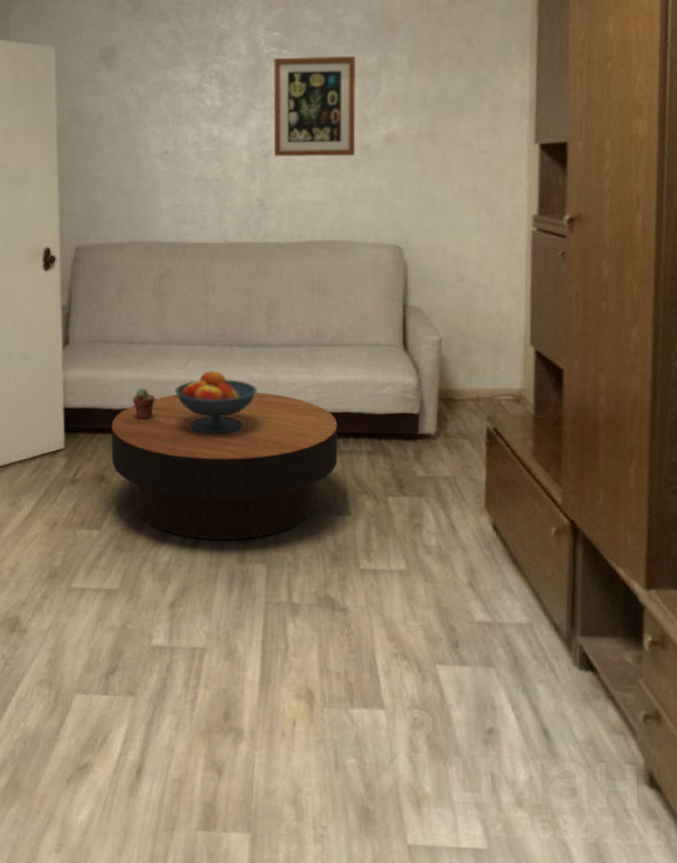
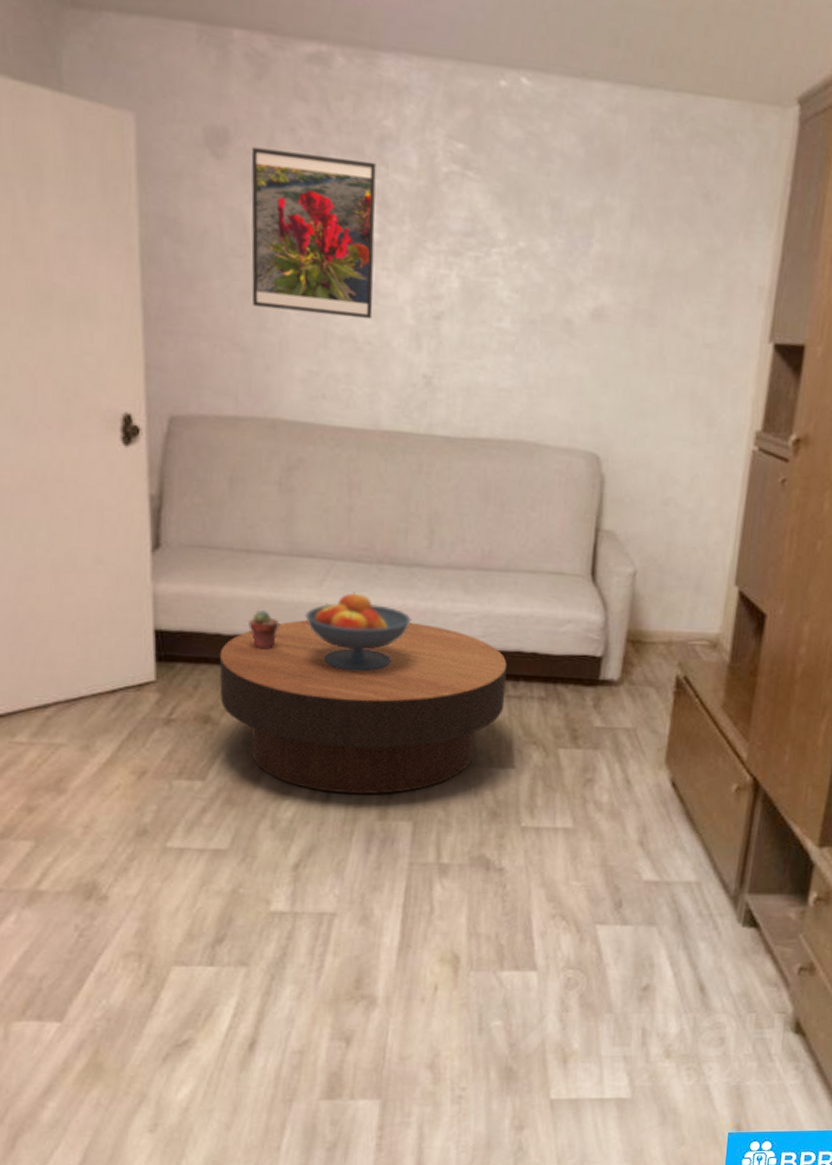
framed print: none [131,54,218,163] -> present [251,147,376,320]
wall art: present [273,55,356,157] -> none [448,180,563,332]

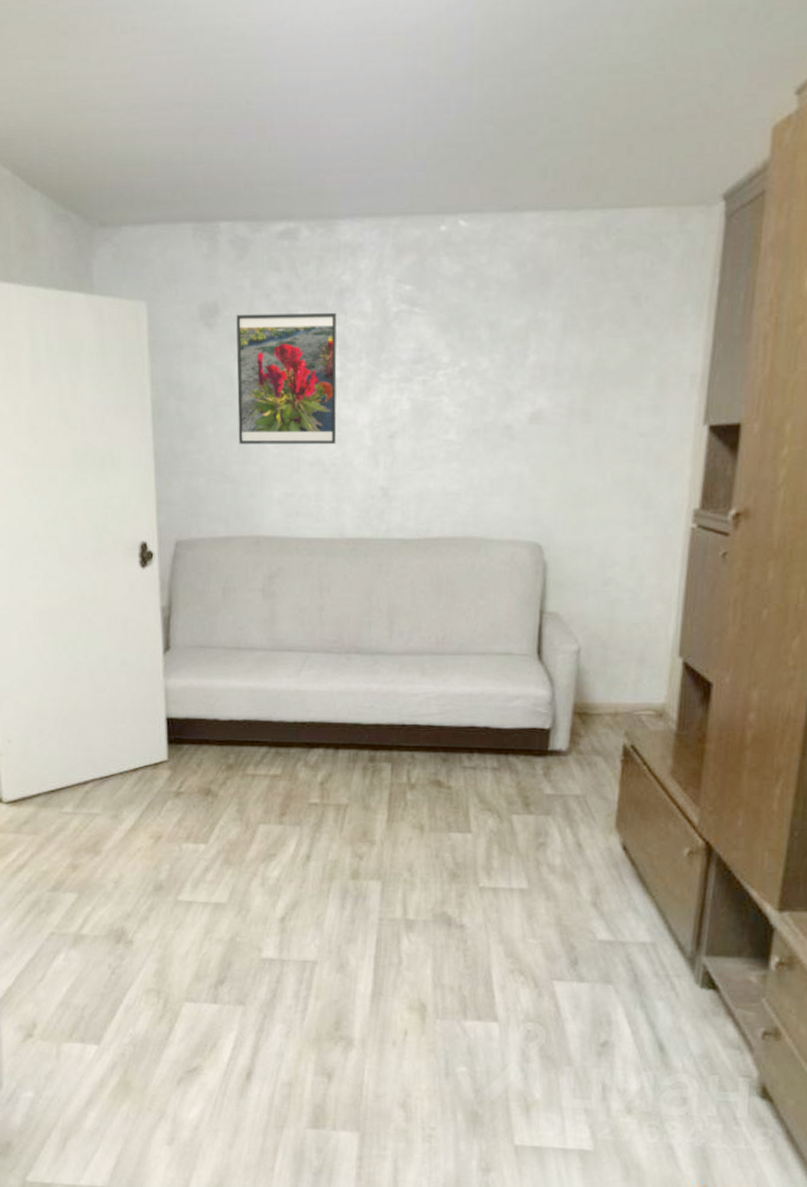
coffee table: present [219,619,507,795] -> none [217,703,462,857]
potted succulent: present [248,610,280,650] -> none [240,698,265,731]
fruit bowl: present [305,591,411,672] -> none [286,678,376,748]

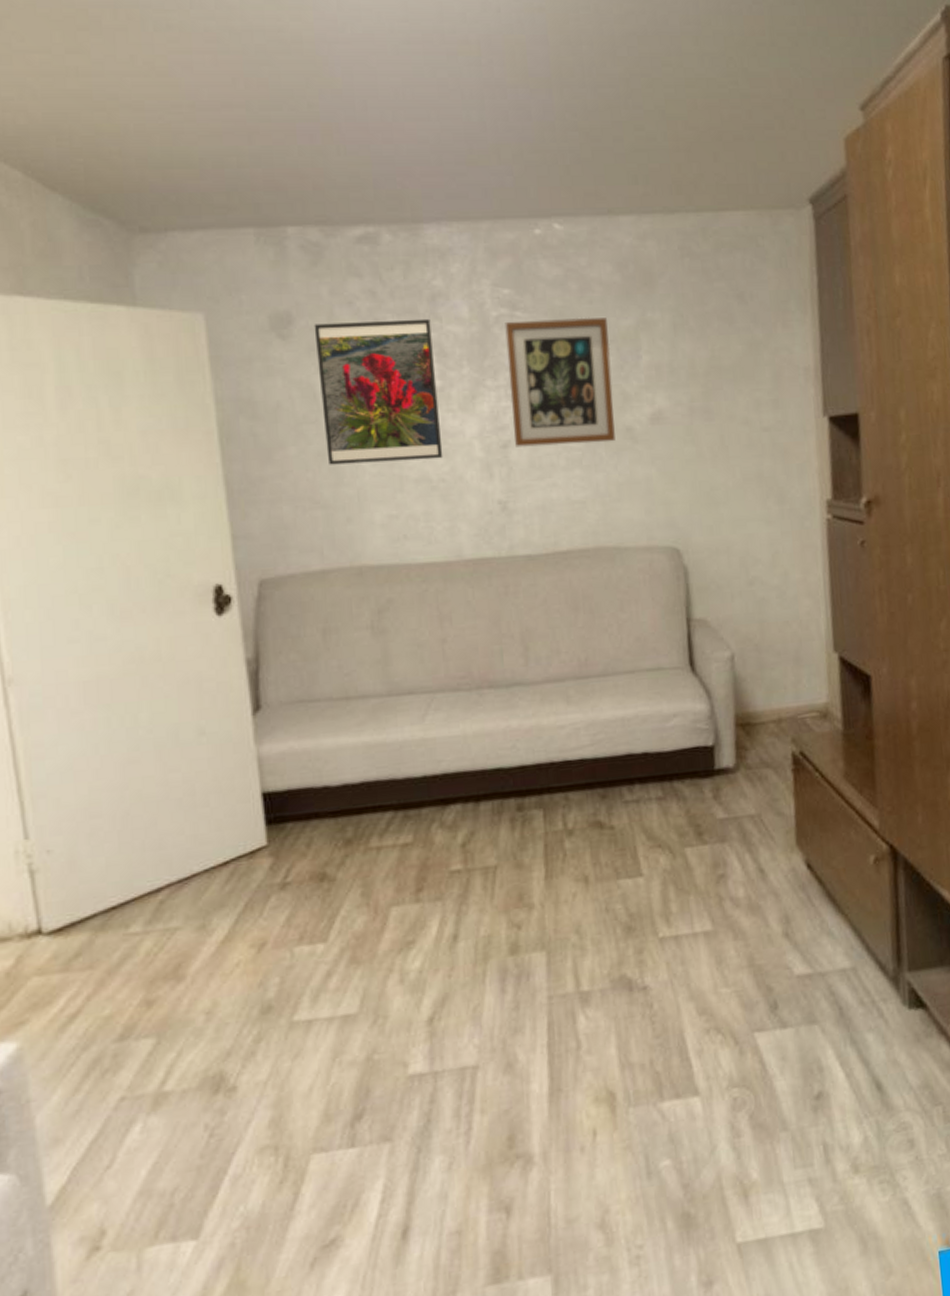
wall art: none [401,315,500,438] -> present [505,317,615,447]

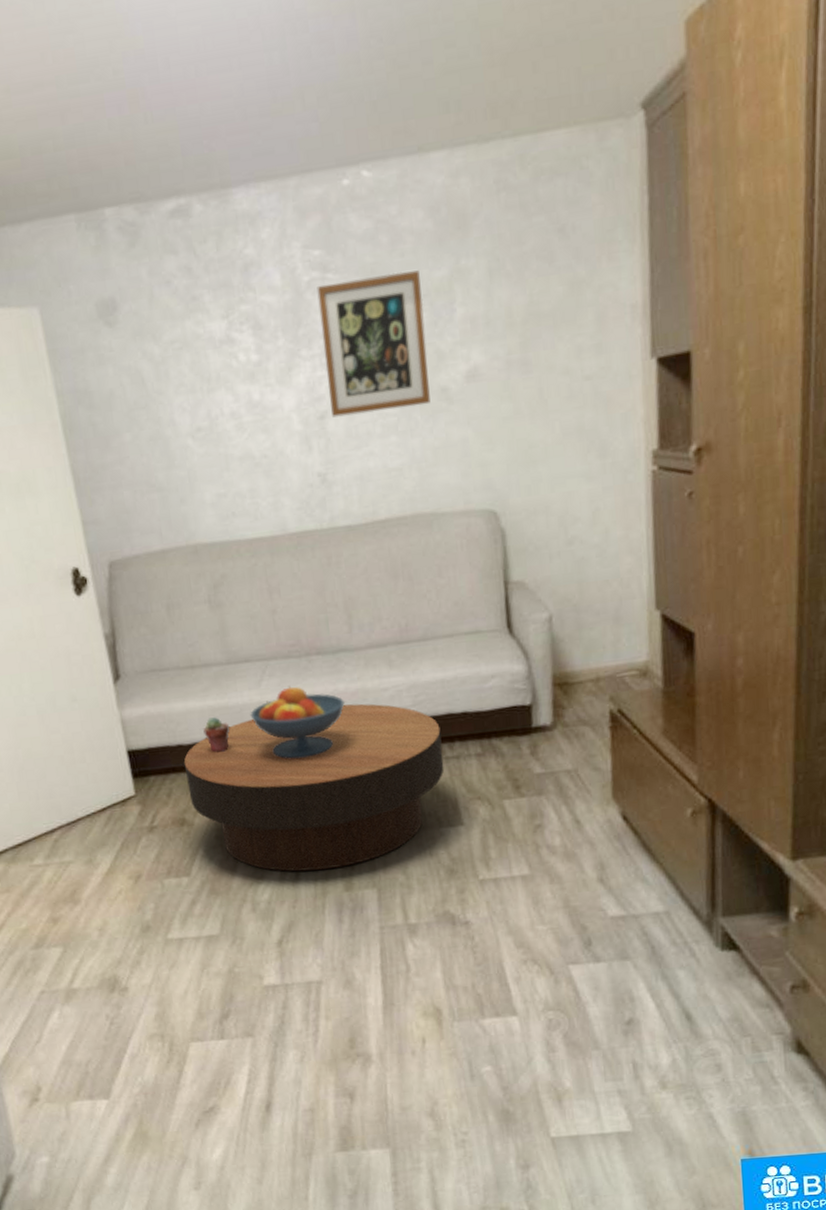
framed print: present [314,318,443,465] -> none [137,290,264,449]
coffee table: none [329,742,623,934] -> present [183,703,444,872]
potted succulent: none [355,755,387,795] -> present [203,717,231,753]
fruit bowl: none [411,721,517,803] -> present [250,685,345,759]

